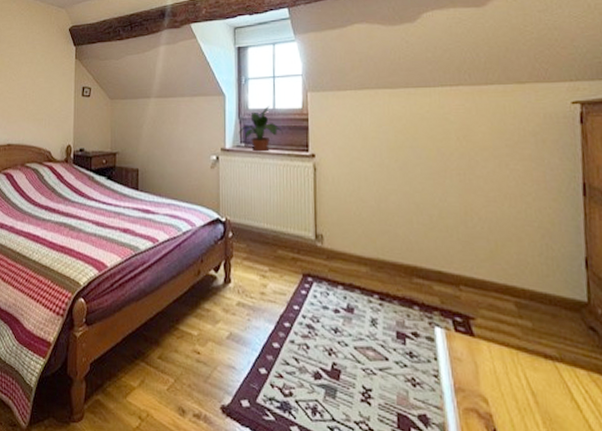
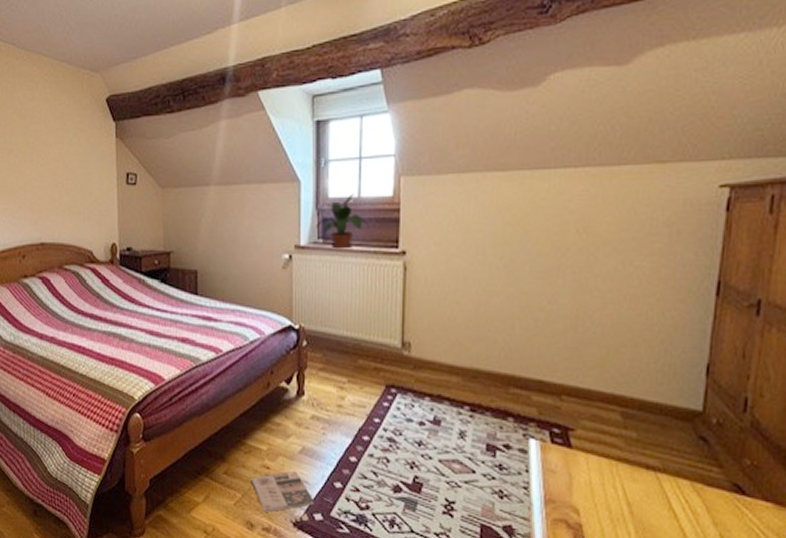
magazine: none [182,356,241,410] -> present [250,471,314,524]

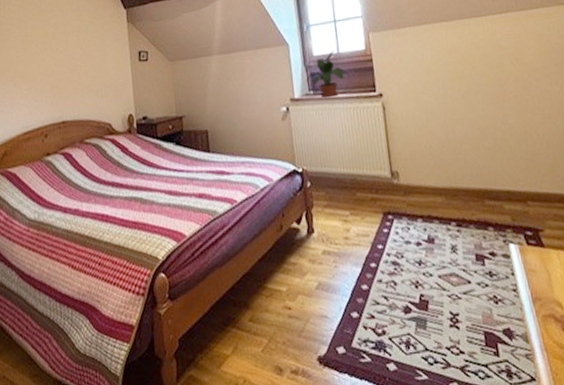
magazine: present [250,471,314,524] -> none [275,307,336,362]

